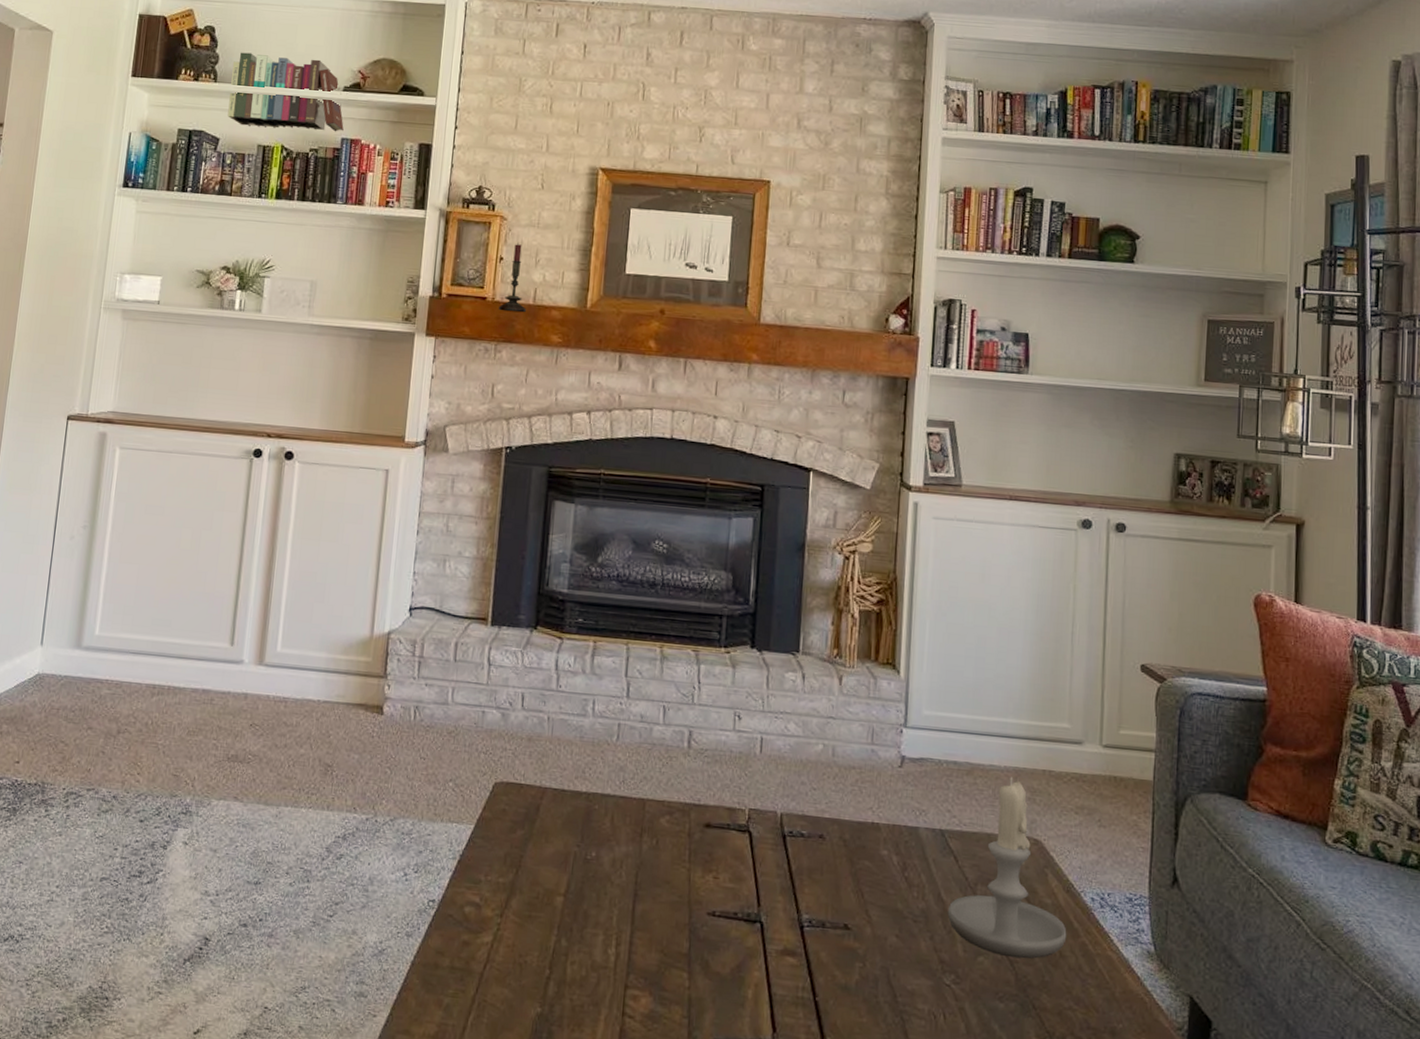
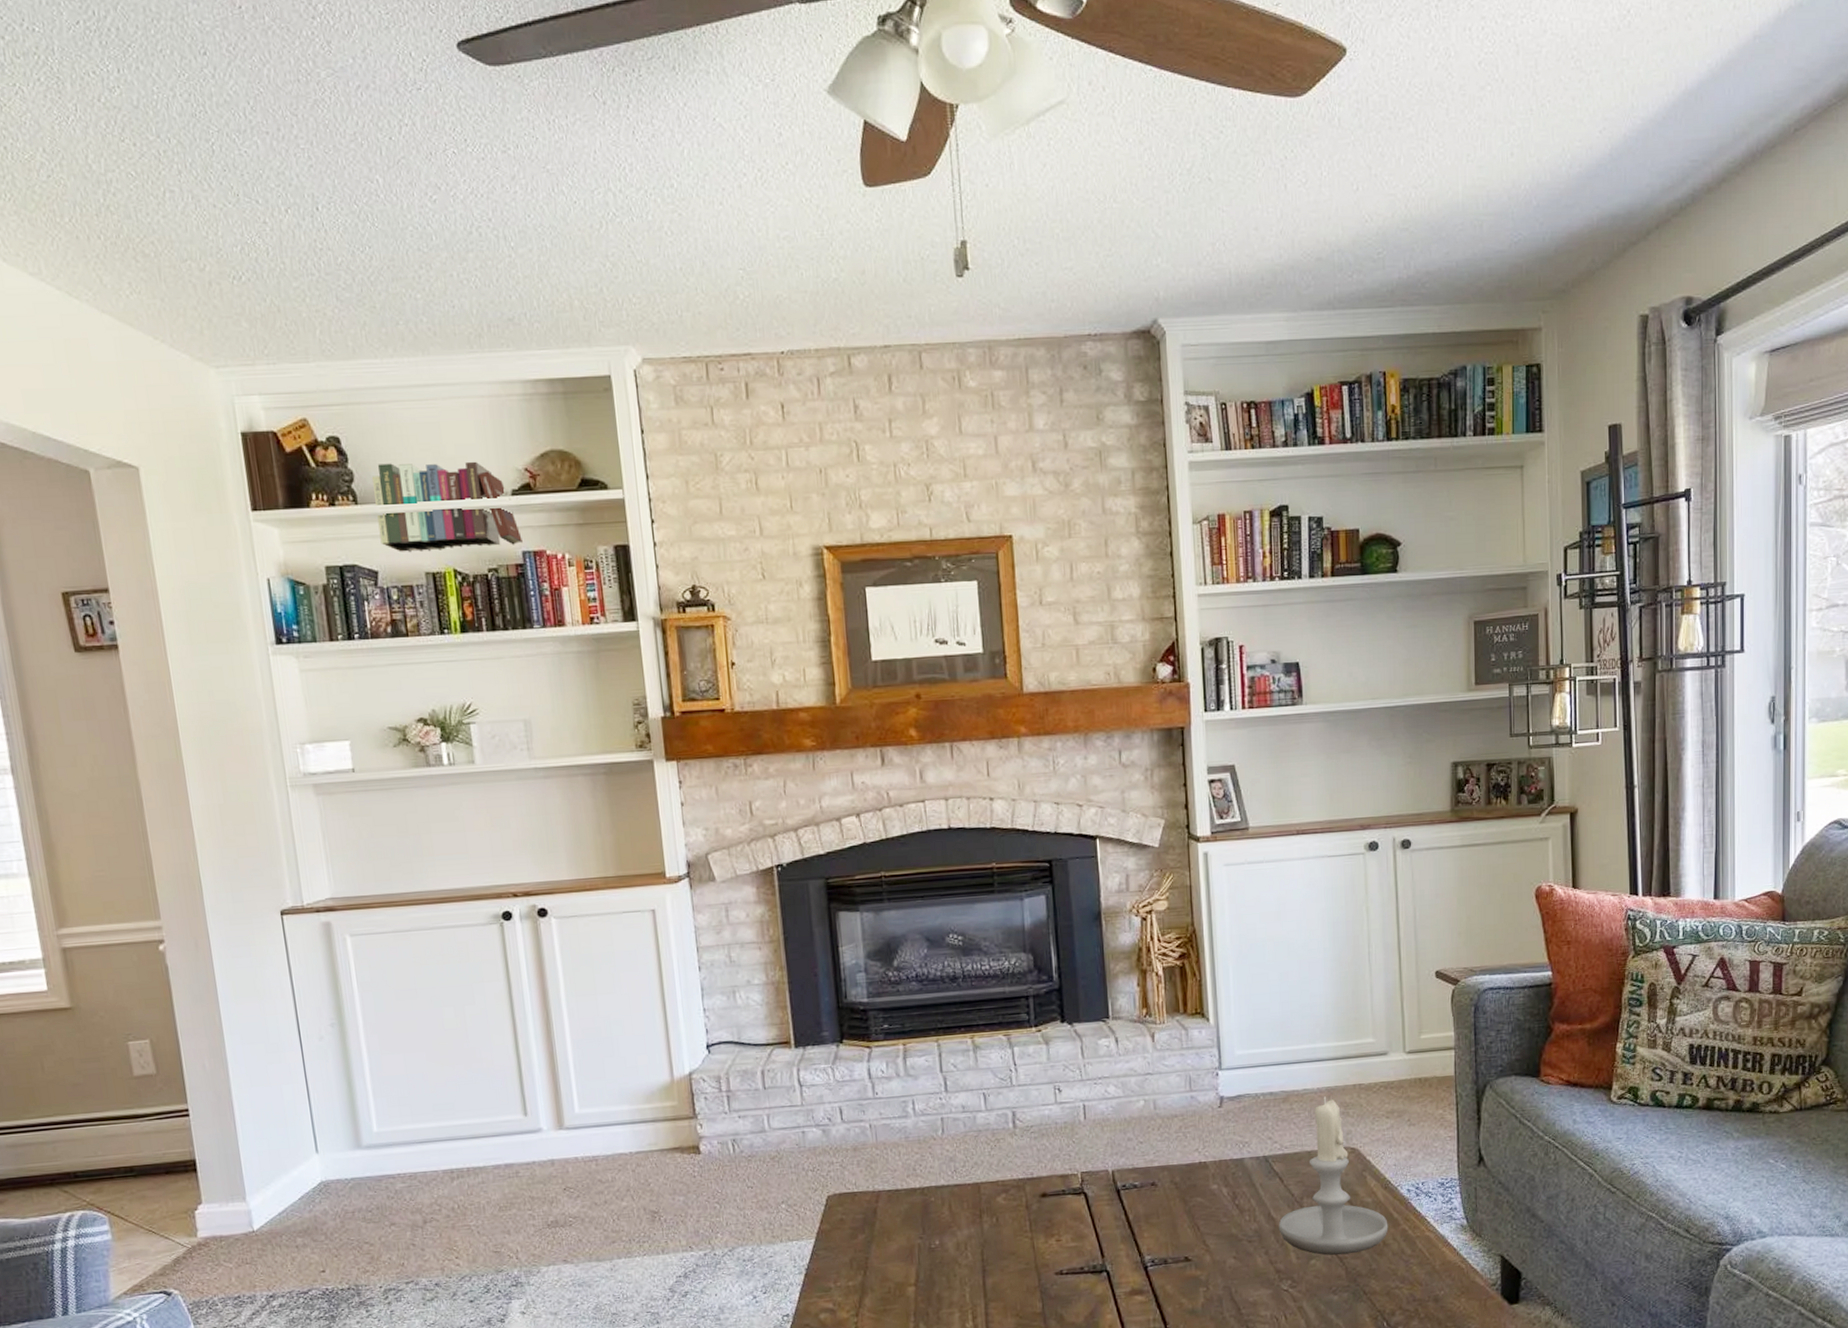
candle: present [499,242,526,313] -> none [740,642,771,722]

